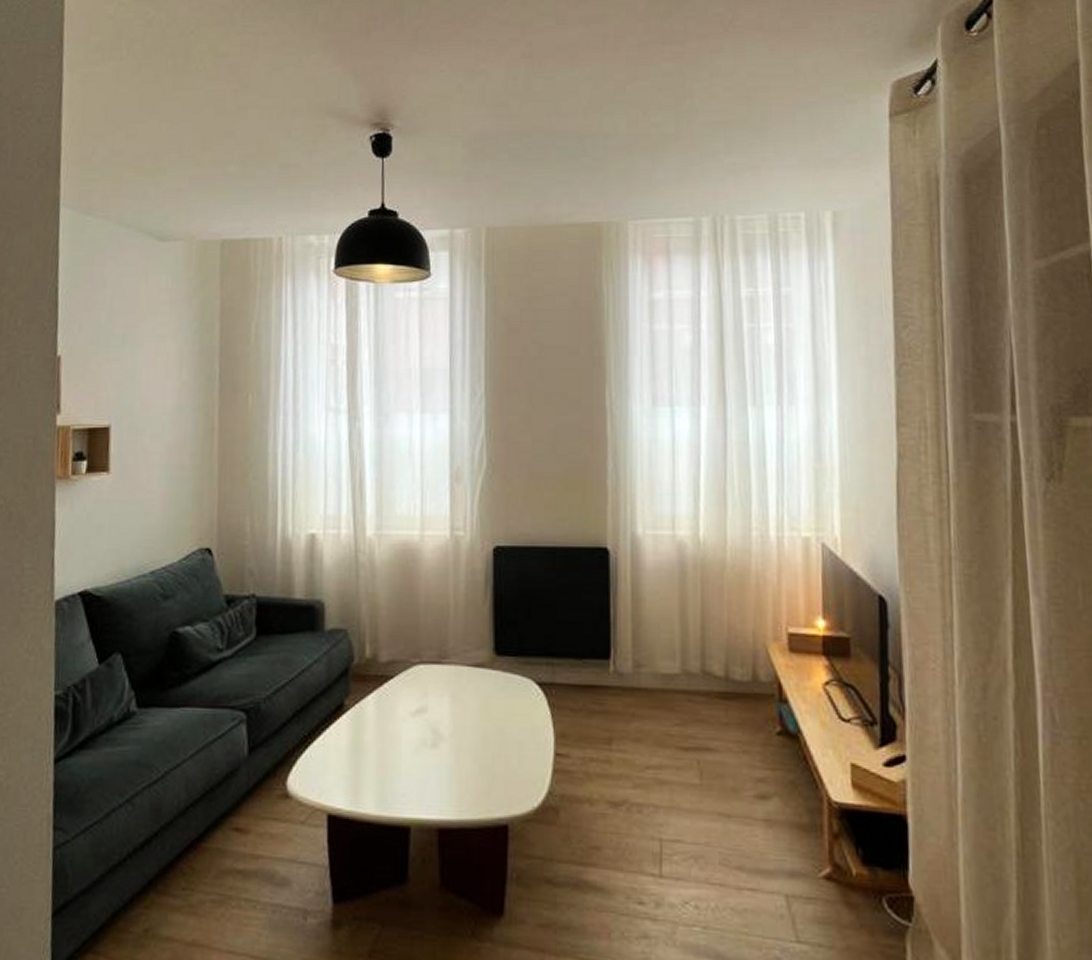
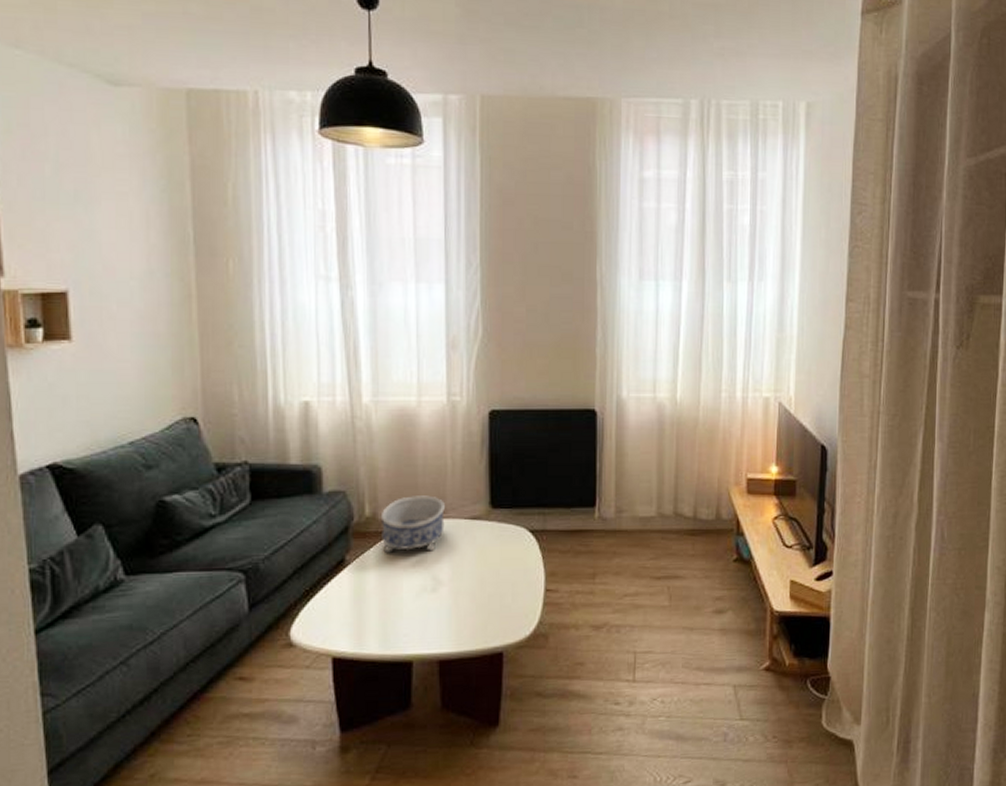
decorative bowl: none [380,637,447,701] -> present [380,495,445,553]

